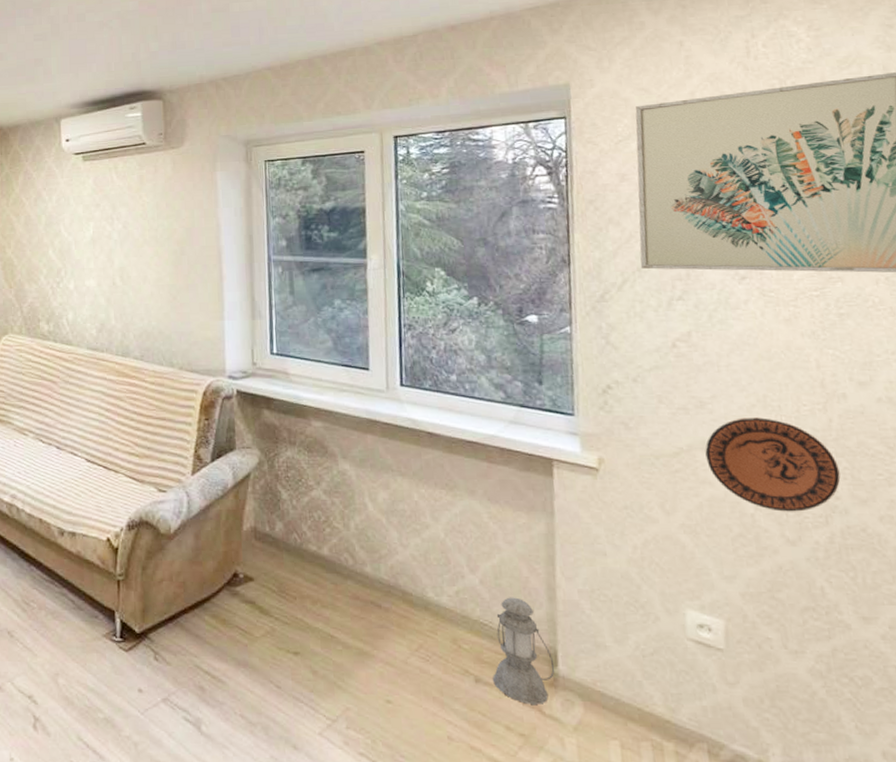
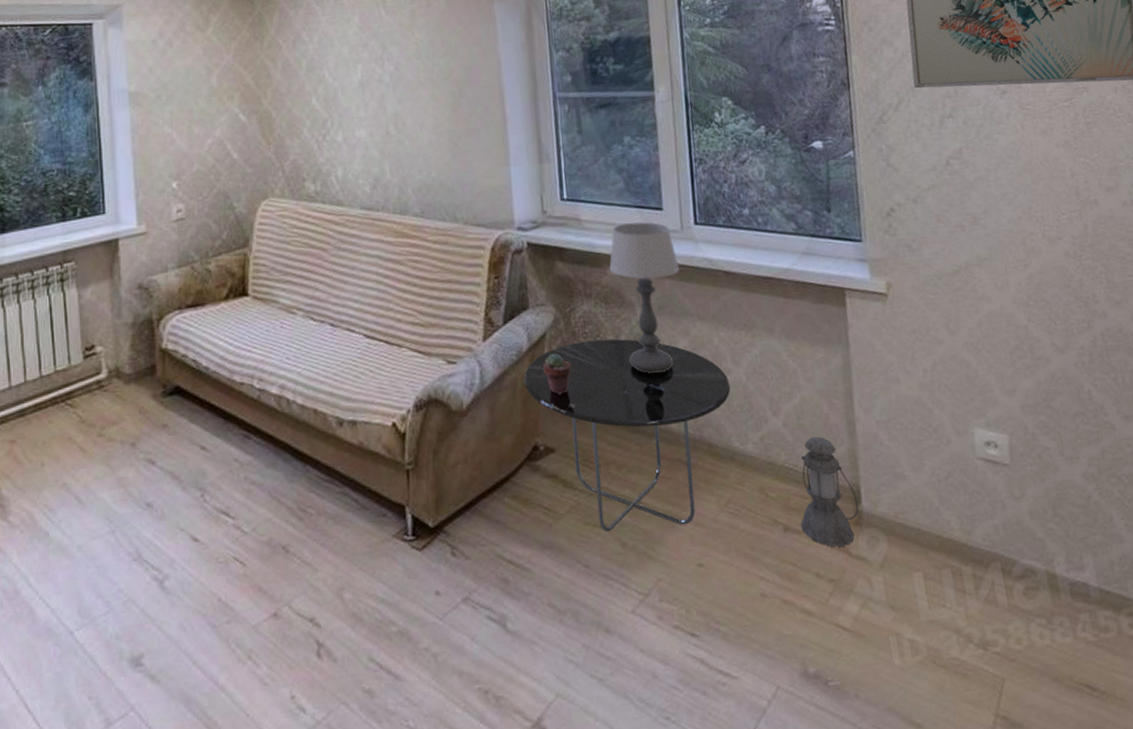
side table: none [227,484,428,663] -> present [523,338,731,533]
potted succulent: none [247,493,273,529] -> present [544,354,572,394]
table lamp: none [314,380,383,521] -> present [609,222,679,374]
decorative plate: present [705,417,841,512] -> none [981,229,1098,321]

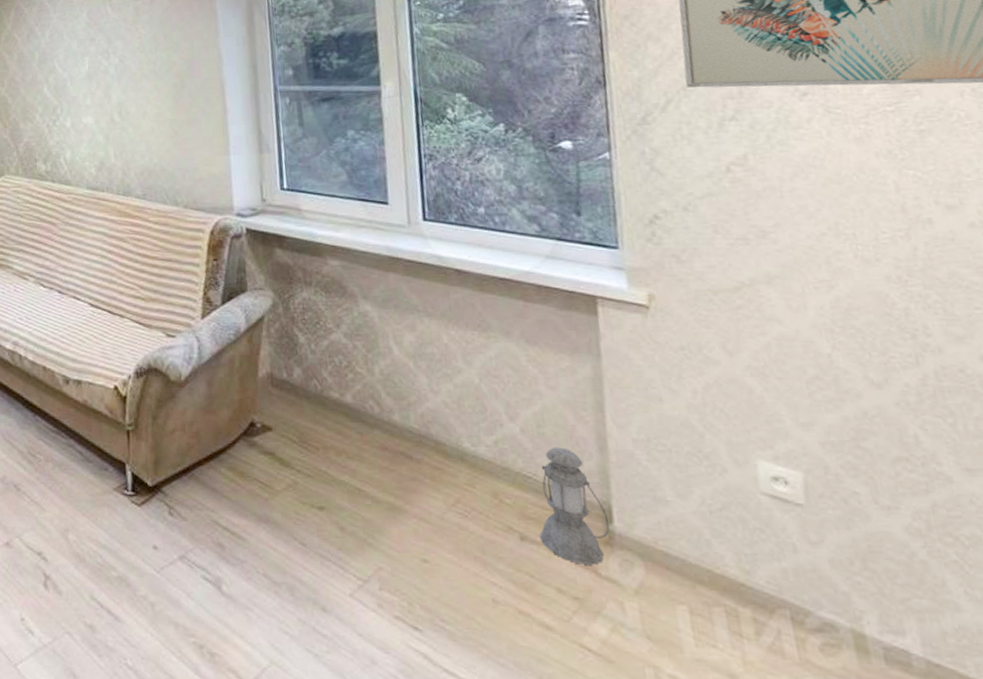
side table: present [523,338,731,533] -> none [241,327,462,519]
potted succulent: present [544,354,572,394] -> none [261,337,290,376]
table lamp: present [609,222,679,374] -> none [330,215,406,366]

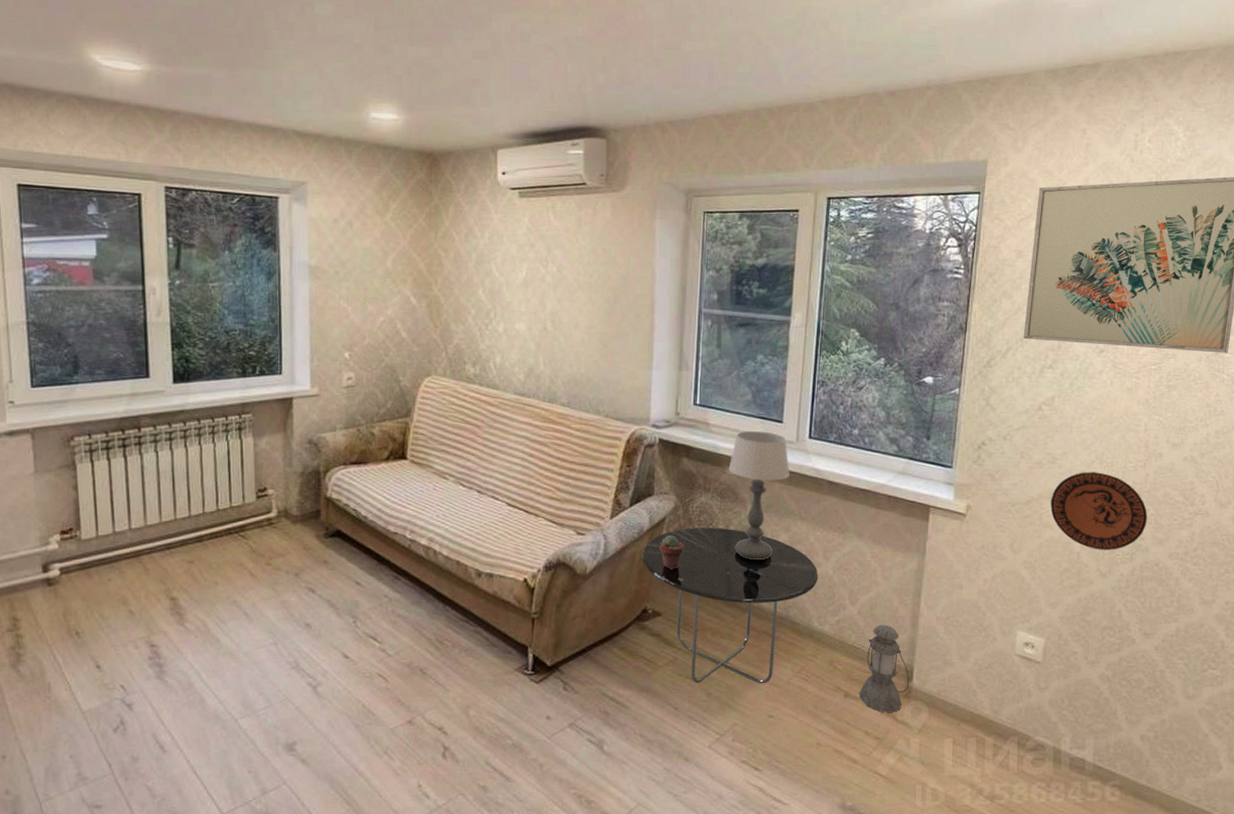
side table: none [241,327,462,519] -> present [641,528,818,684]
potted succulent: none [261,337,290,376] -> present [660,536,684,569]
table lamp: none [330,215,406,366] -> present [728,431,789,561]
decorative plate: none [770,247,931,351] -> present [1051,472,1147,550]

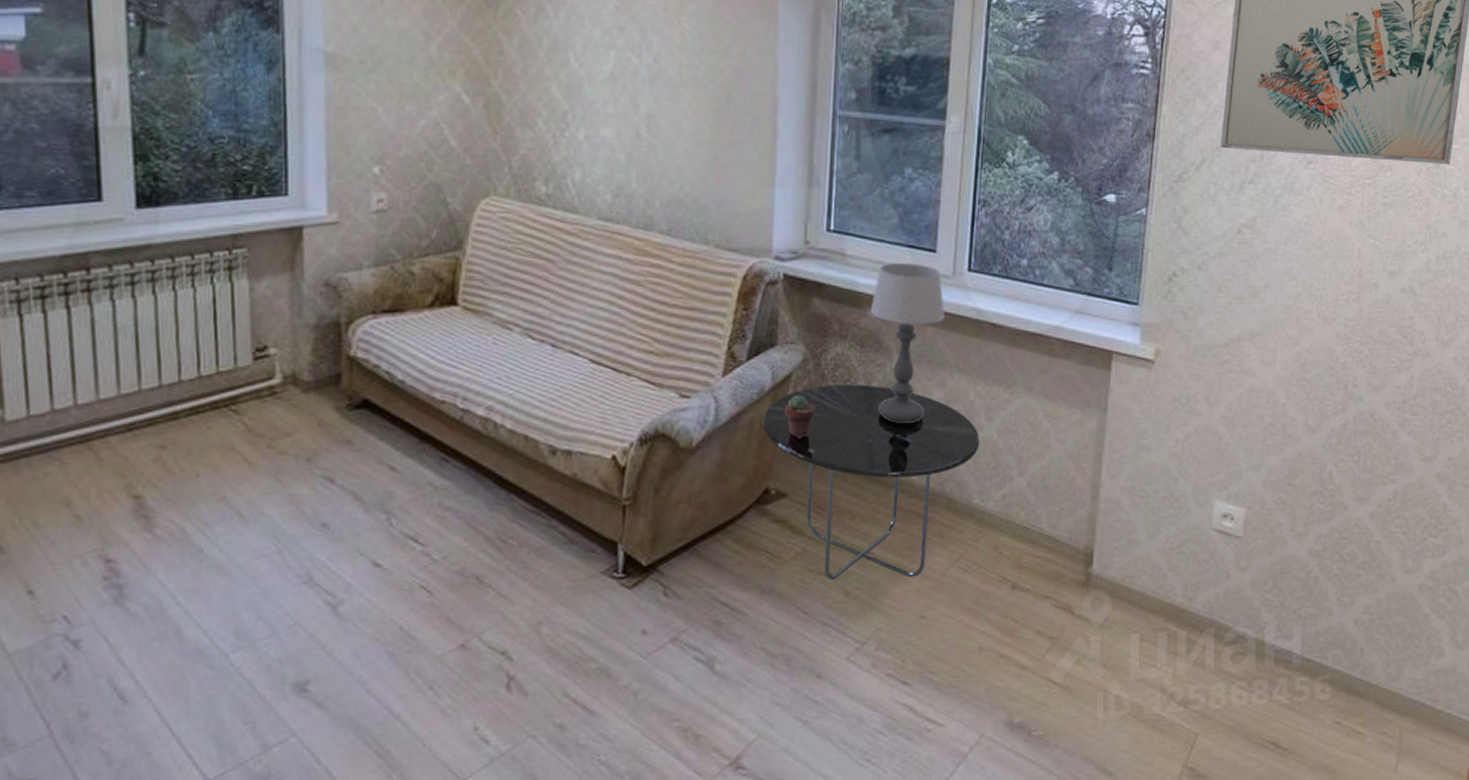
lantern: present [858,624,910,713] -> none [1028,498,1090,606]
decorative plate: present [1051,472,1147,550] -> none [1252,307,1361,401]

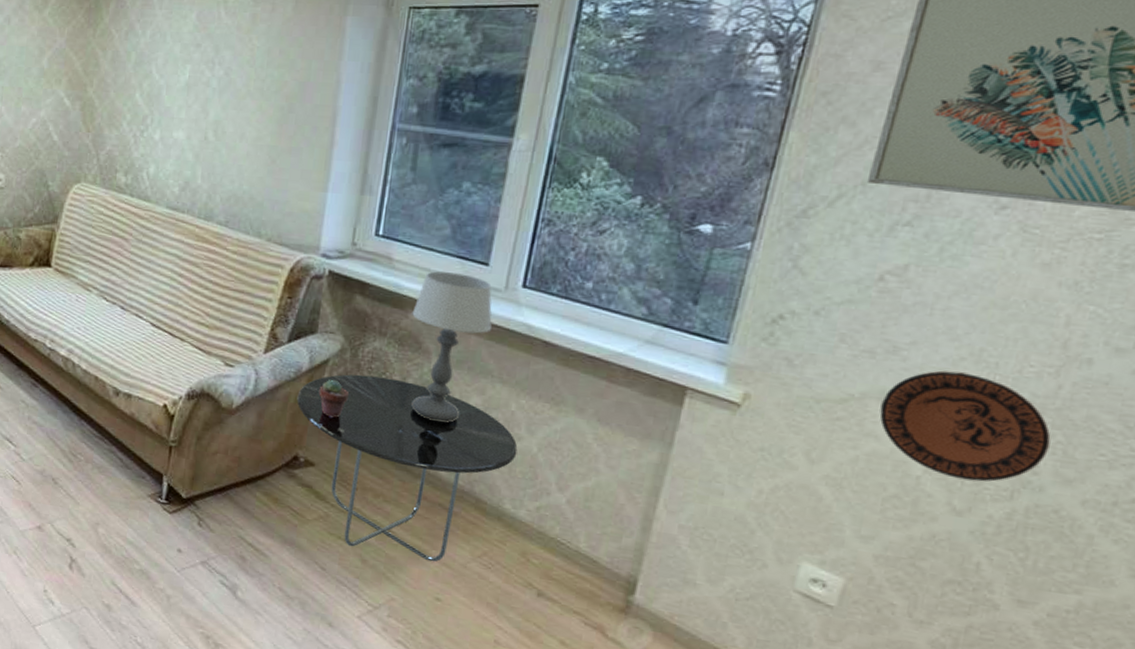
decorative plate: none [1252,307,1361,401] -> present [879,370,1051,482]

